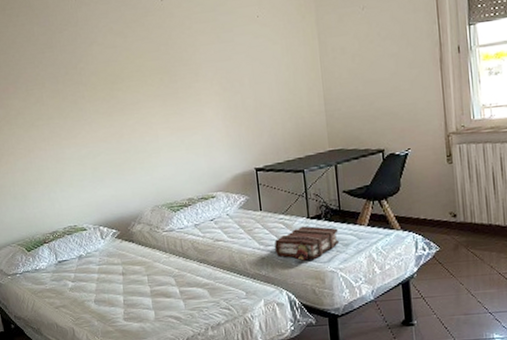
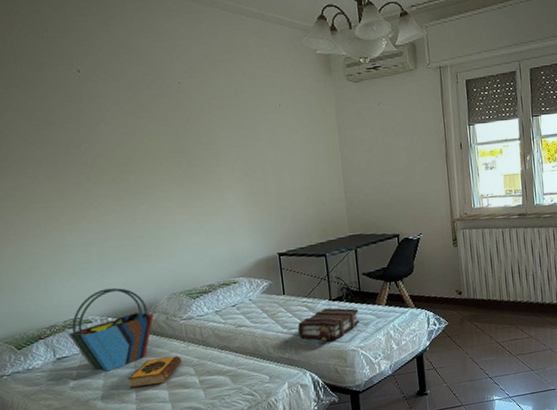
tote bag: none [67,198,139,276] -> present [68,287,154,372]
hardback book: none [117,266,164,294] -> present [128,355,182,389]

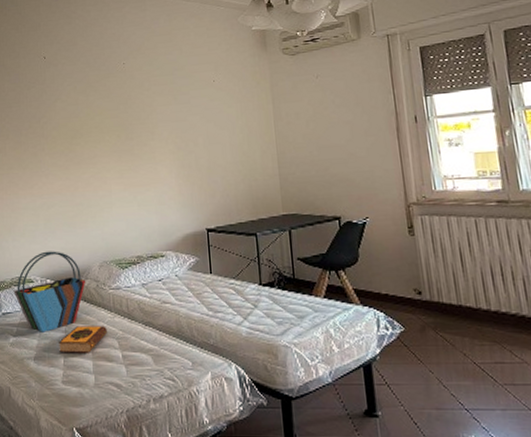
book: present [297,308,360,342] -> none [223,293,294,332]

